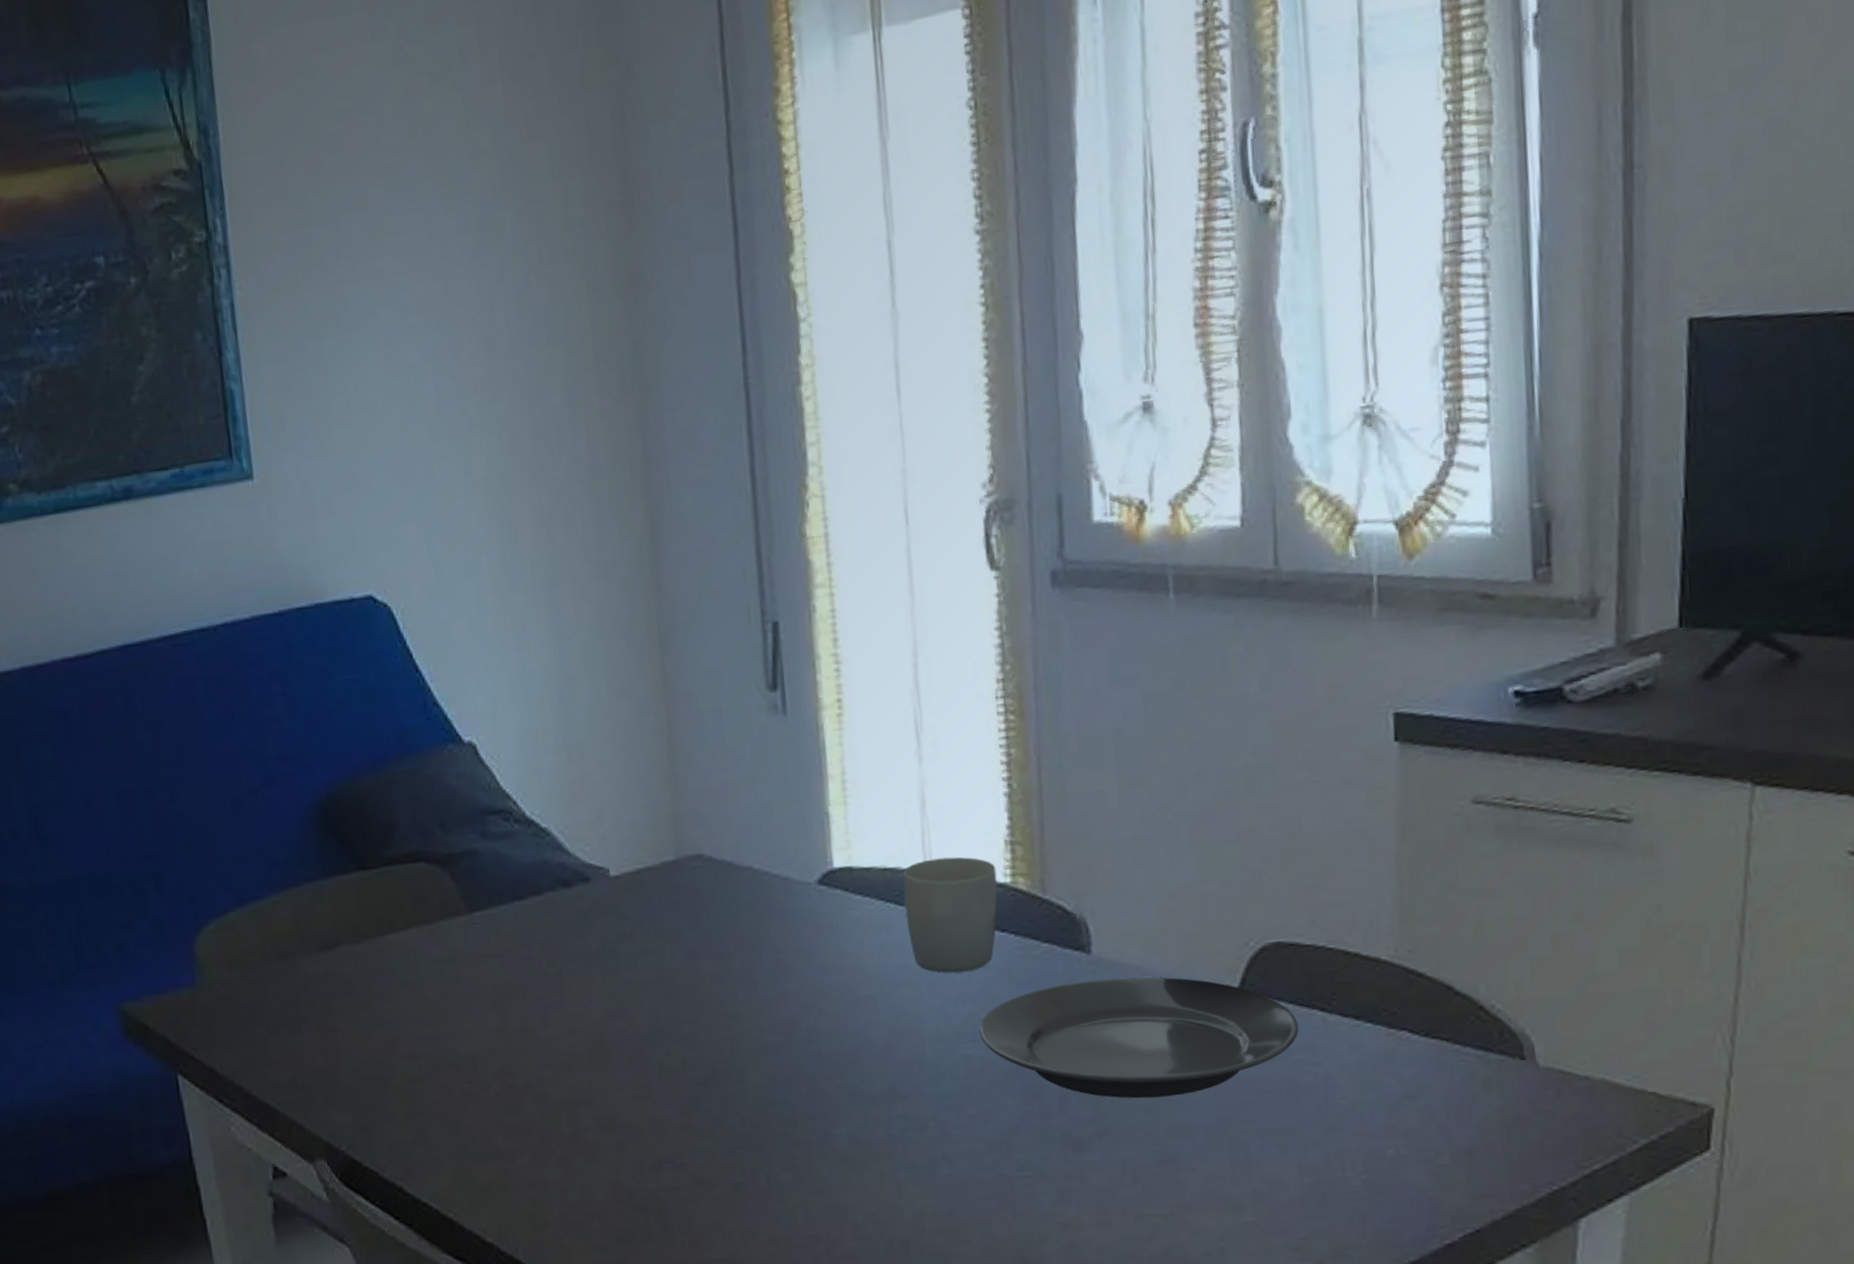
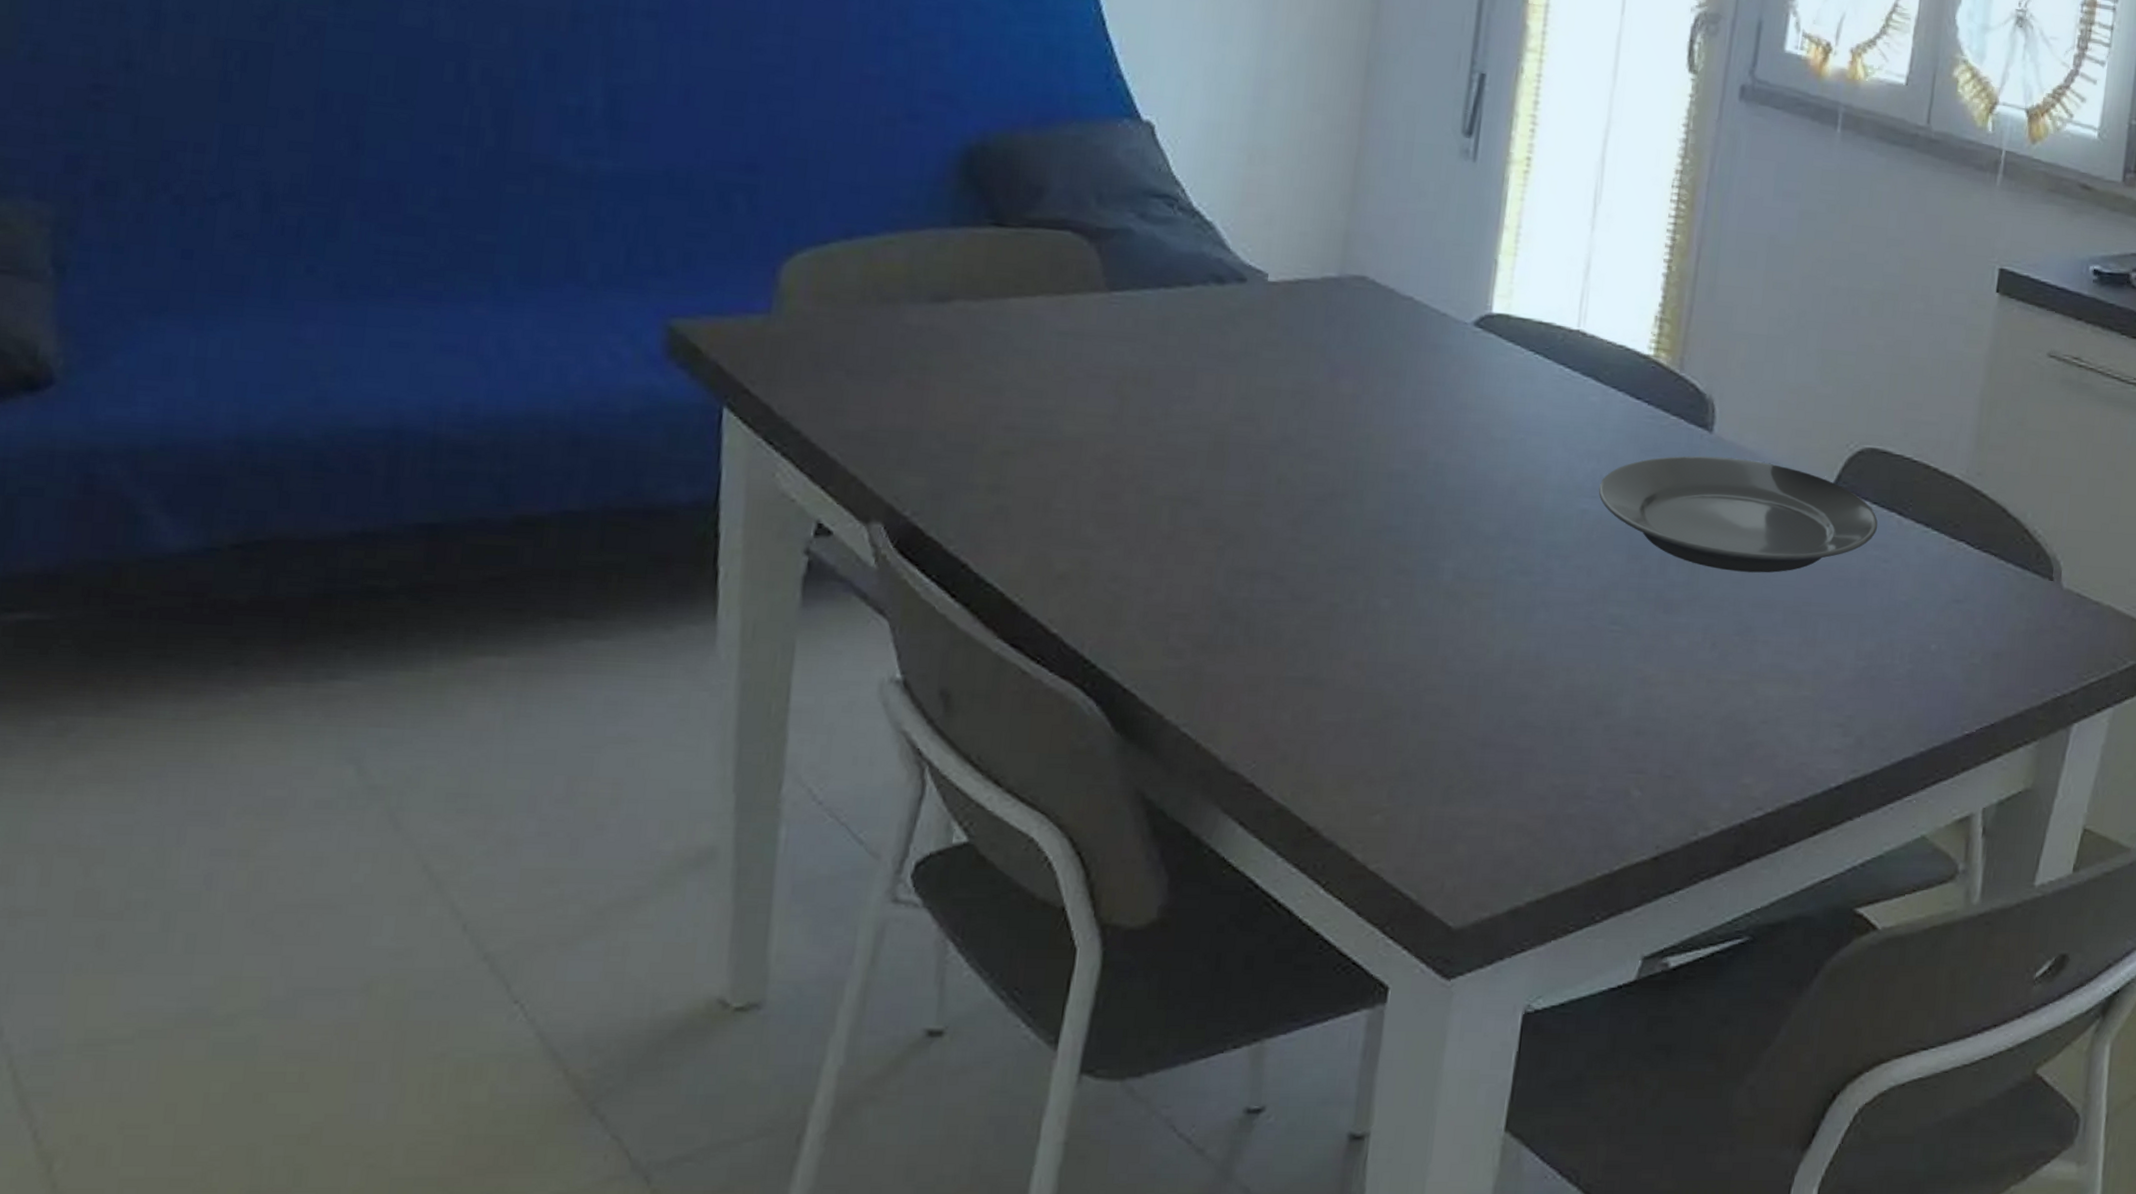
mug: present [903,857,998,973] -> none [1550,321,1643,431]

